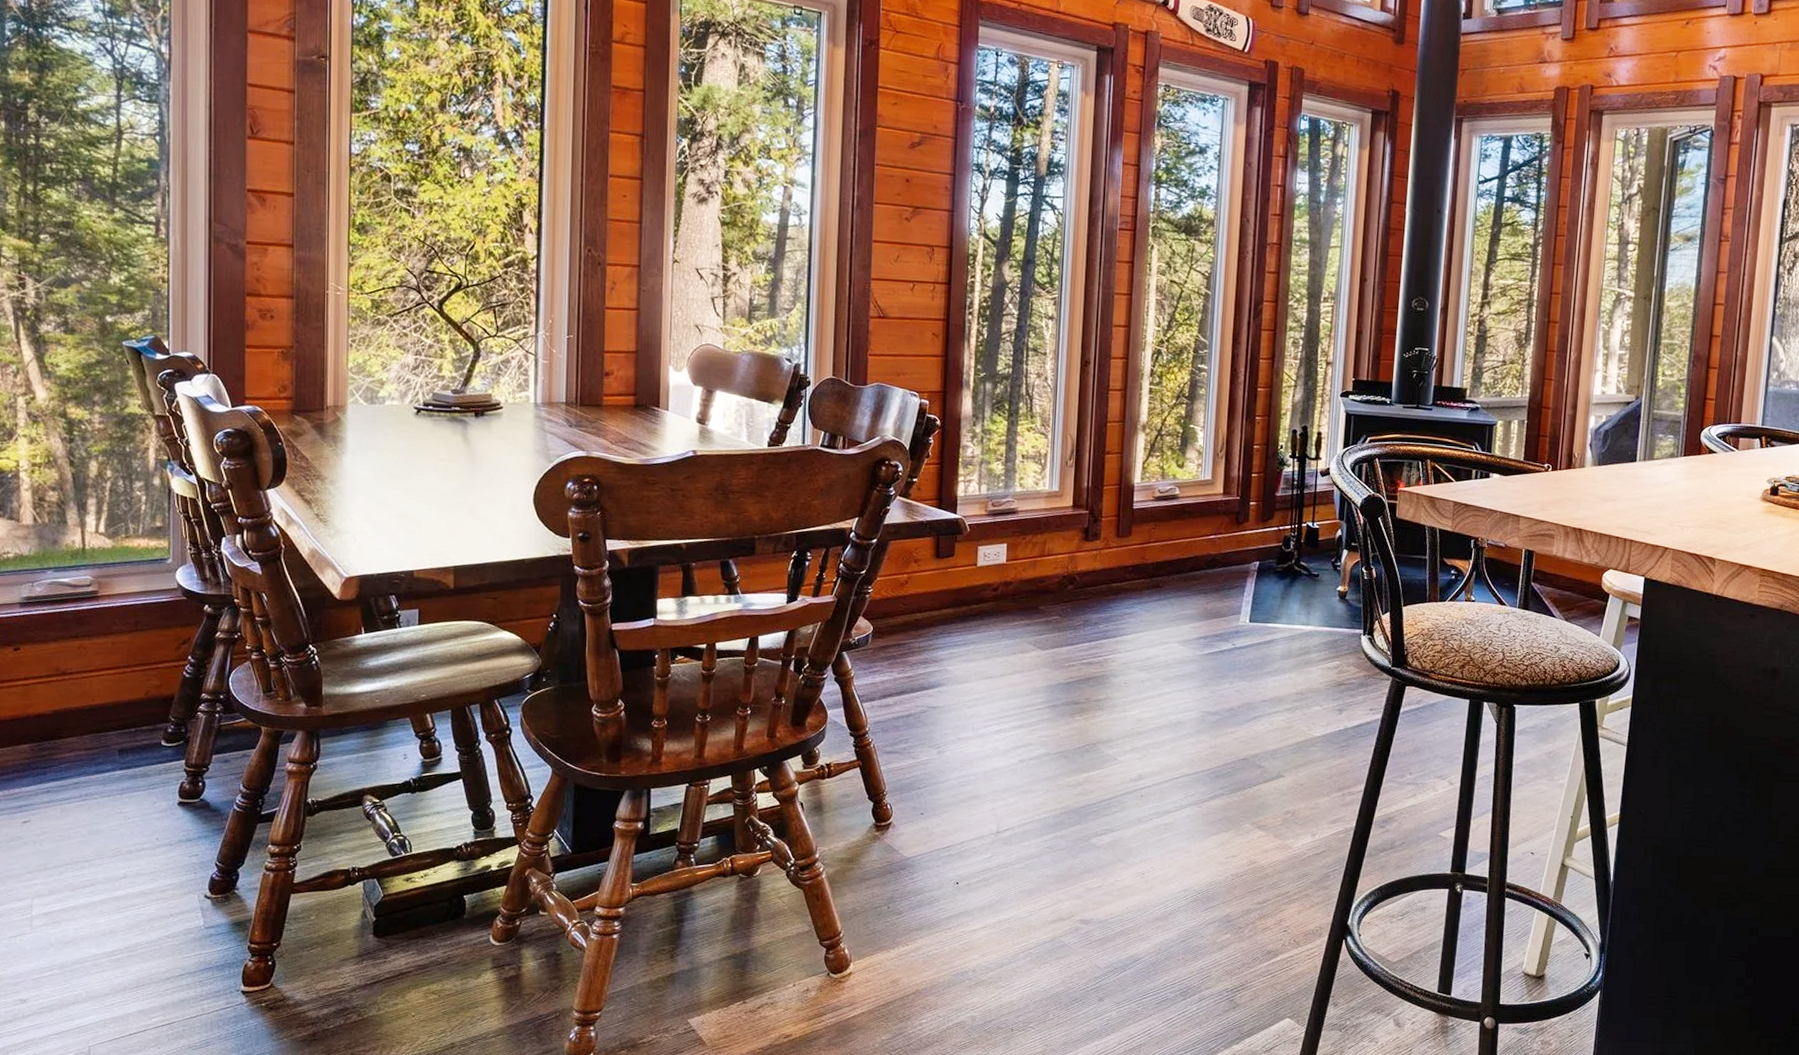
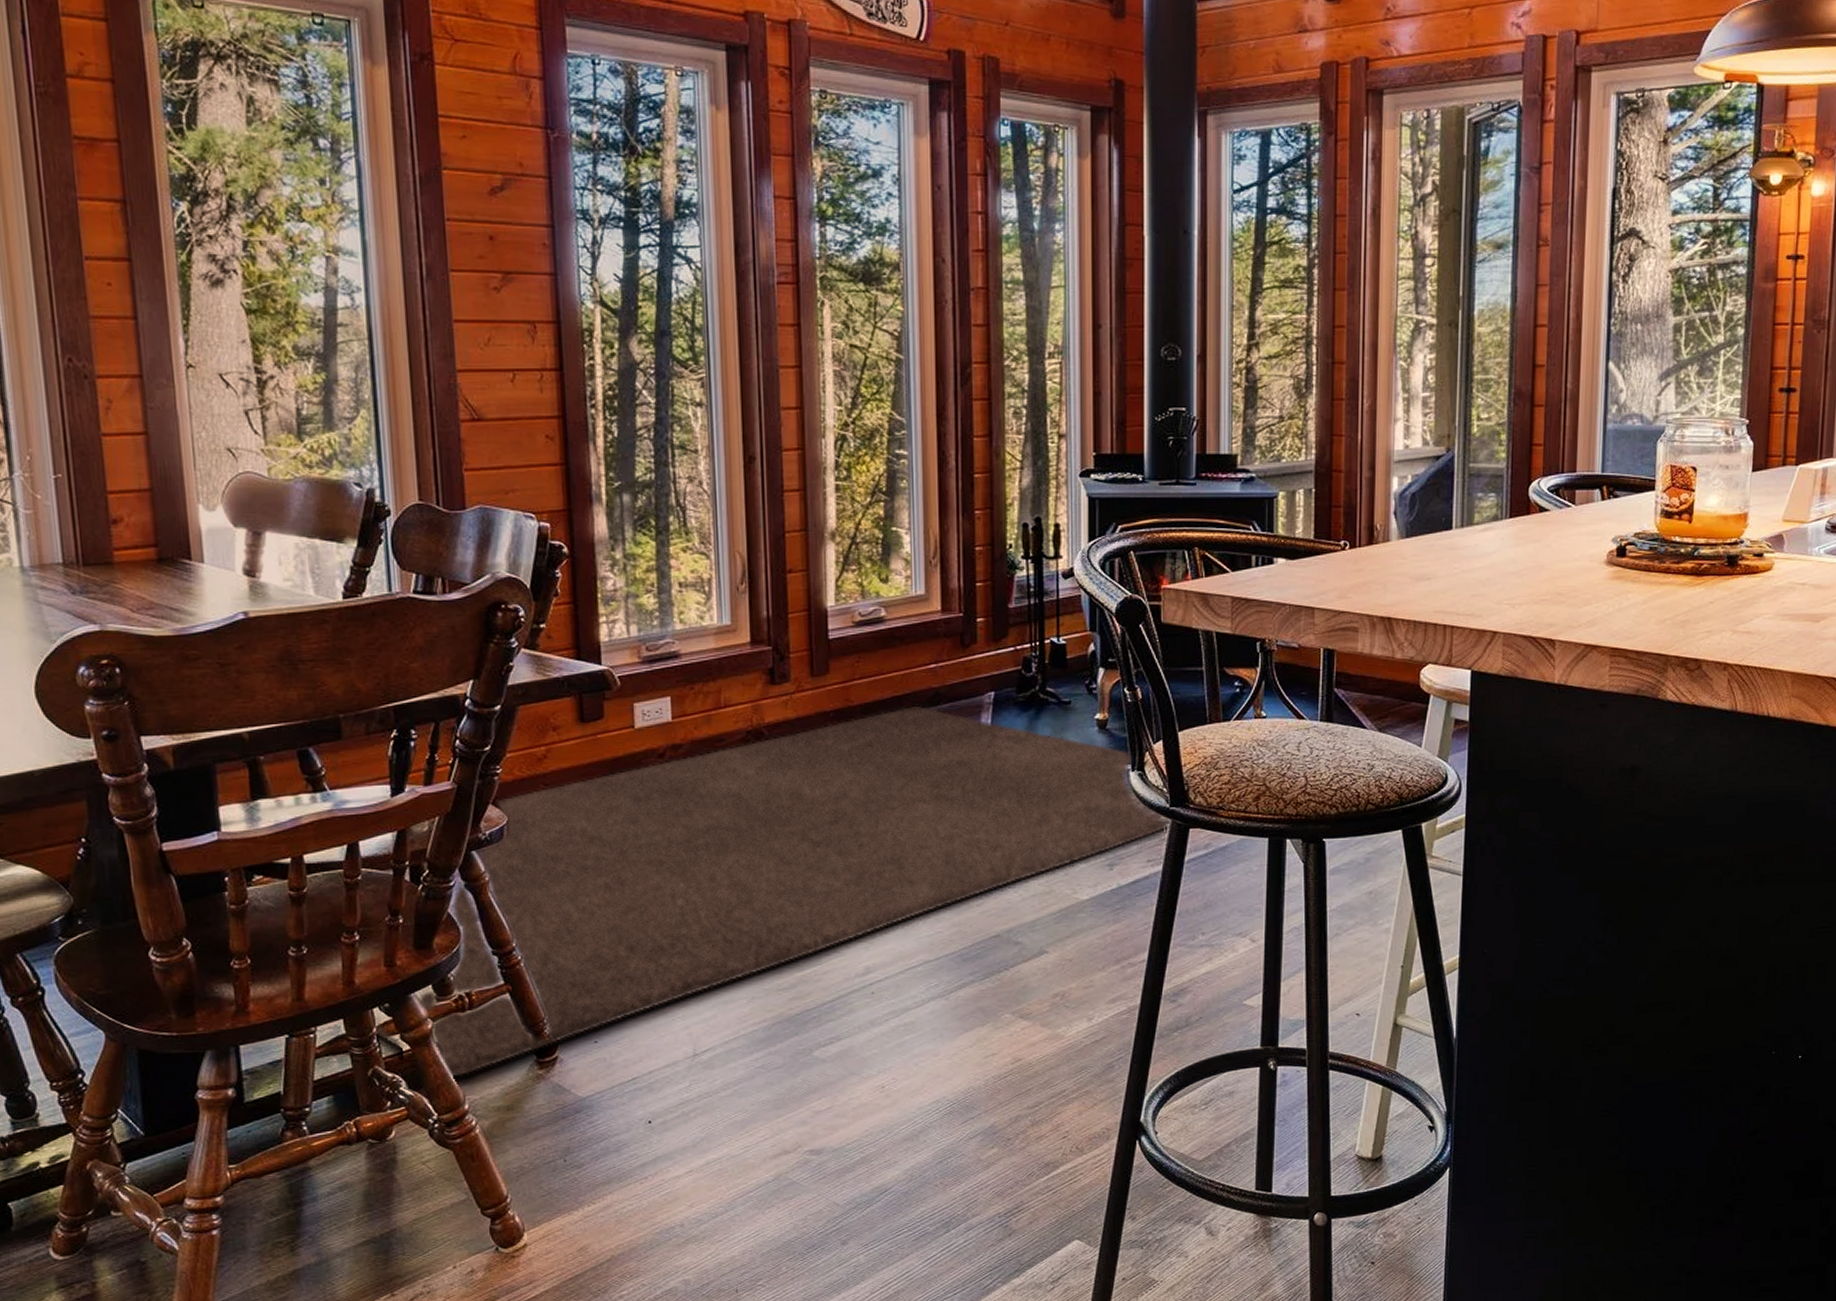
rug: none [754,567,1390,831] -> present [373,705,1170,1077]

